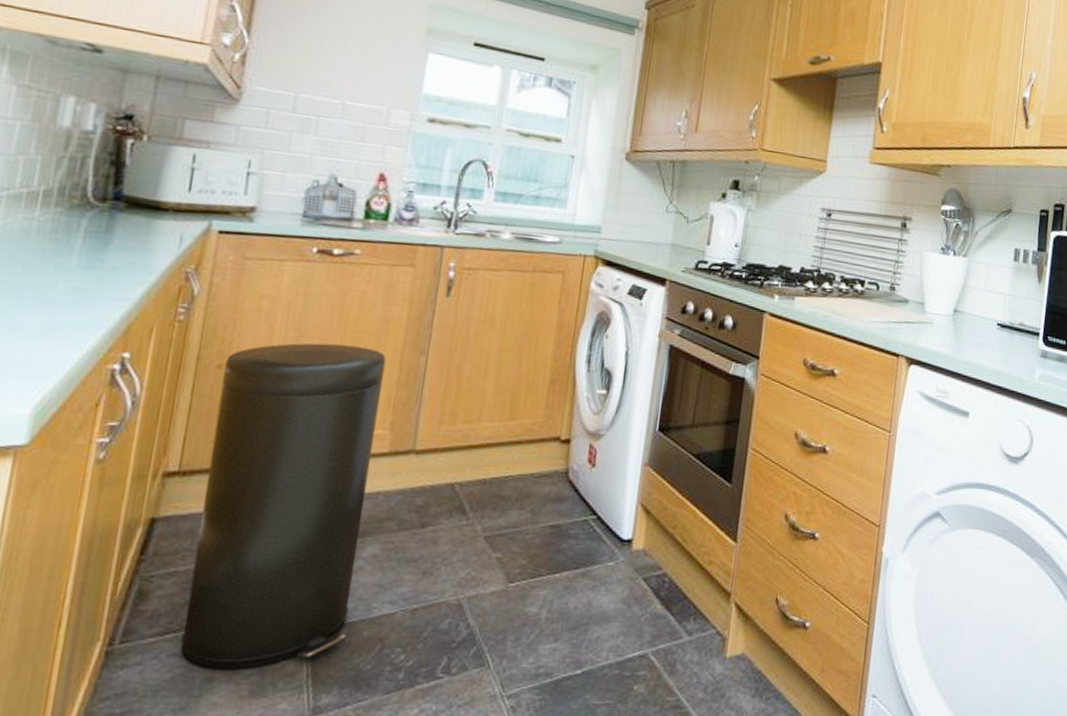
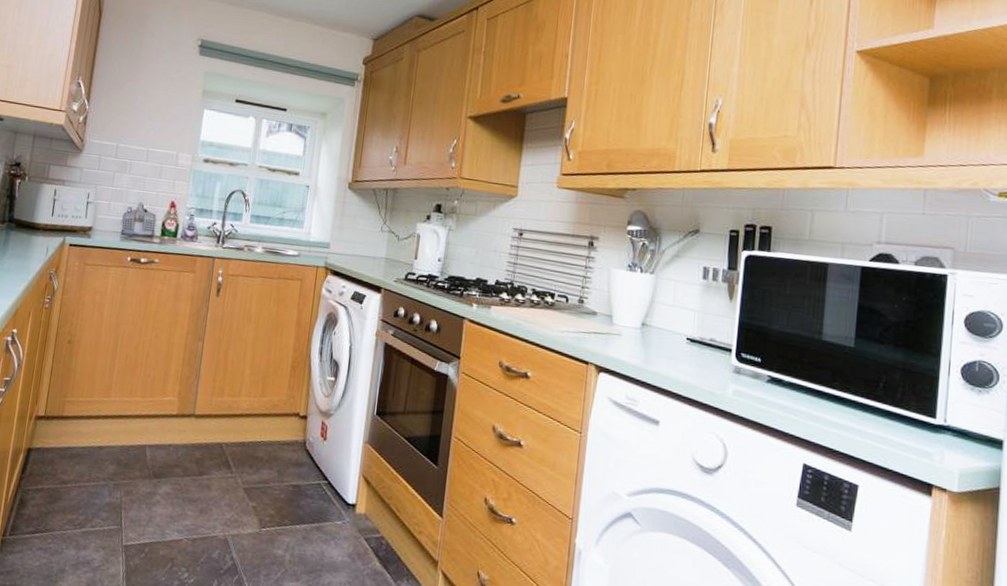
pedal bin: present [180,343,387,670] -> none [45,327,176,567]

